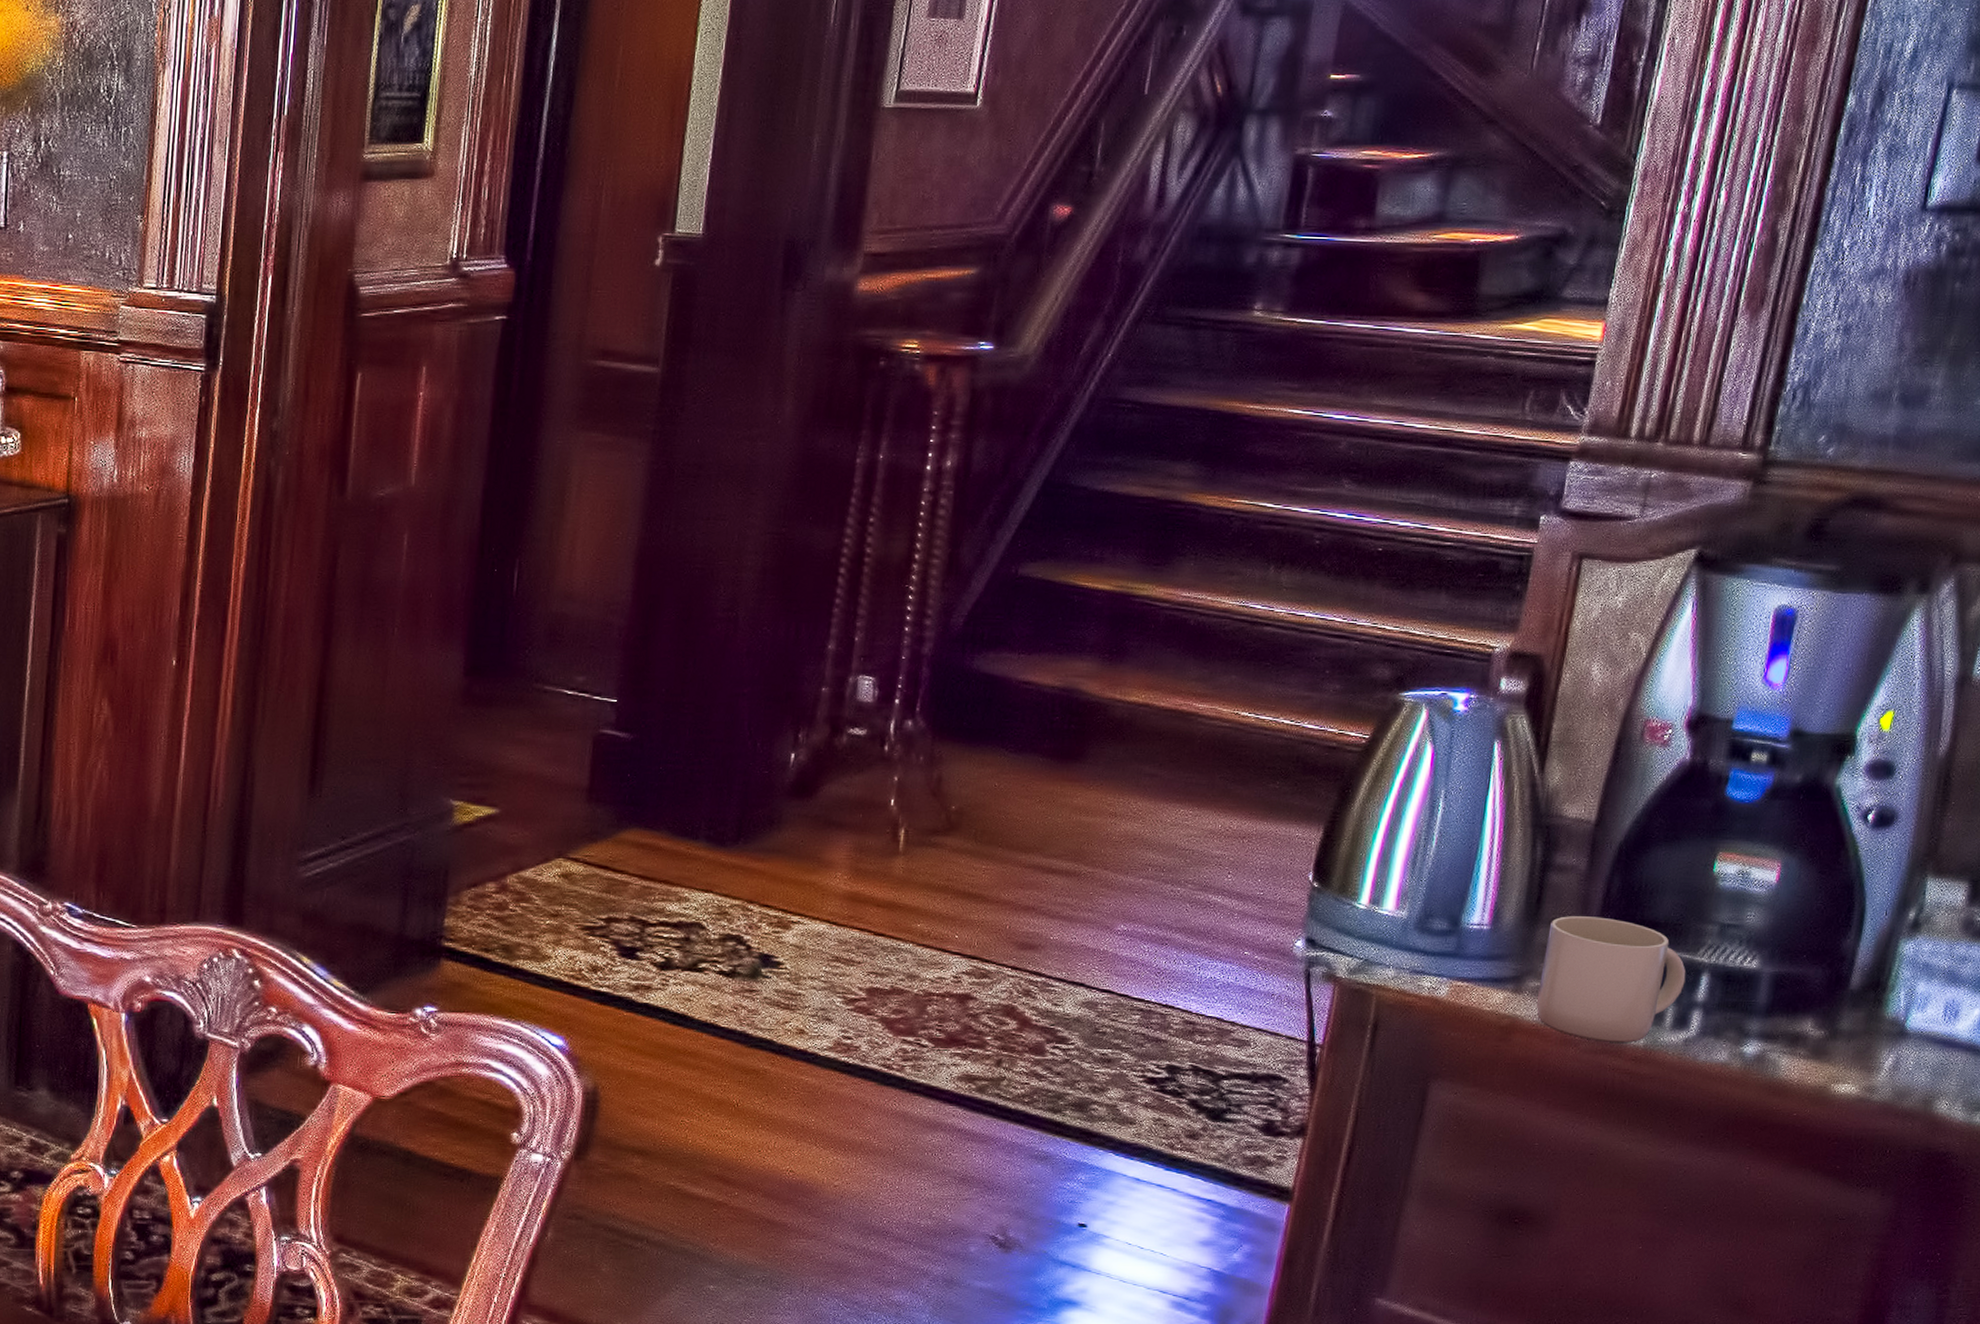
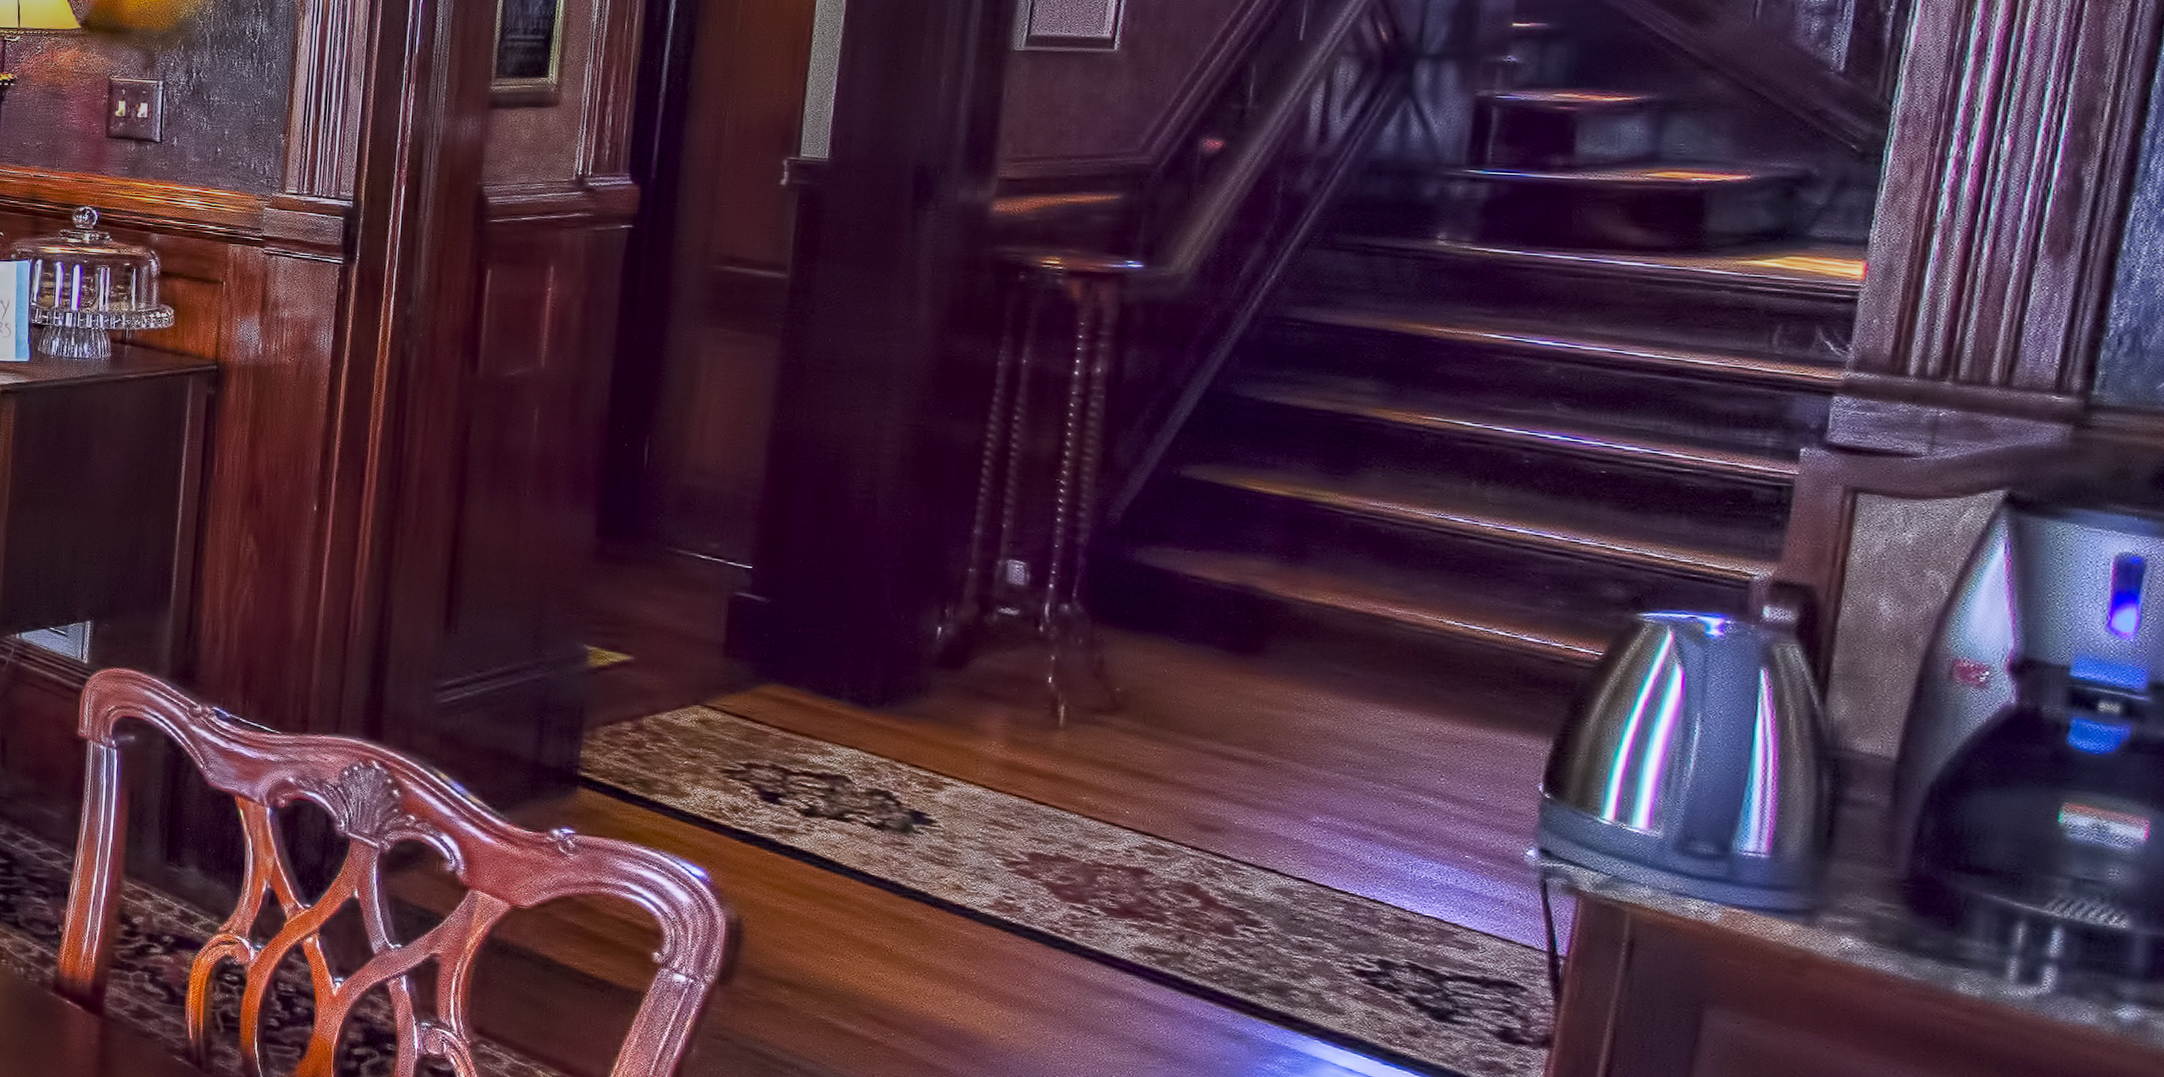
mug: present [1536,916,1686,1043] -> none [1835,853,2032,992]

